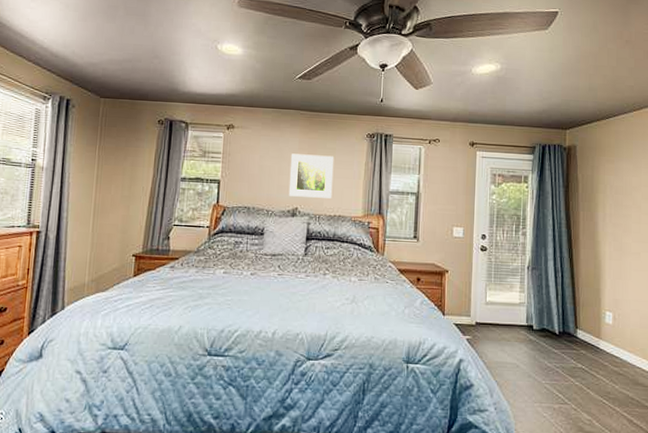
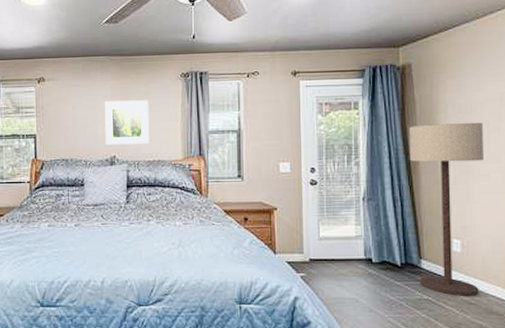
floor lamp: none [570,202,636,367] -> present [408,123,485,296]

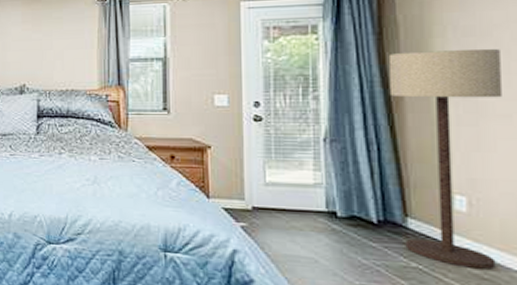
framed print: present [104,100,150,145] -> none [14,26,63,73]

